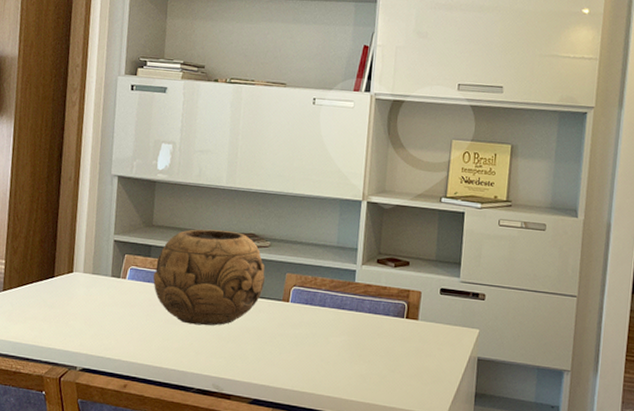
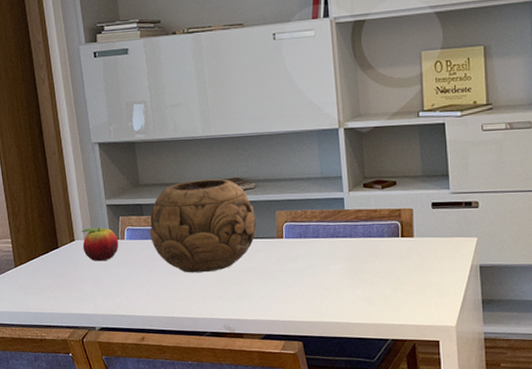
fruit: none [80,261,119,298] -> present [81,227,119,262]

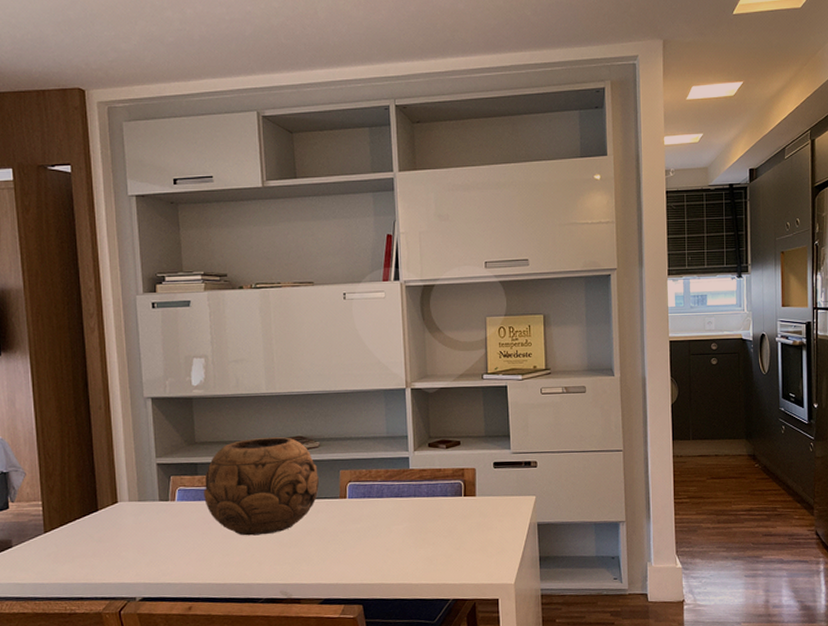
fruit: present [81,227,119,262] -> none [126,487,168,525]

